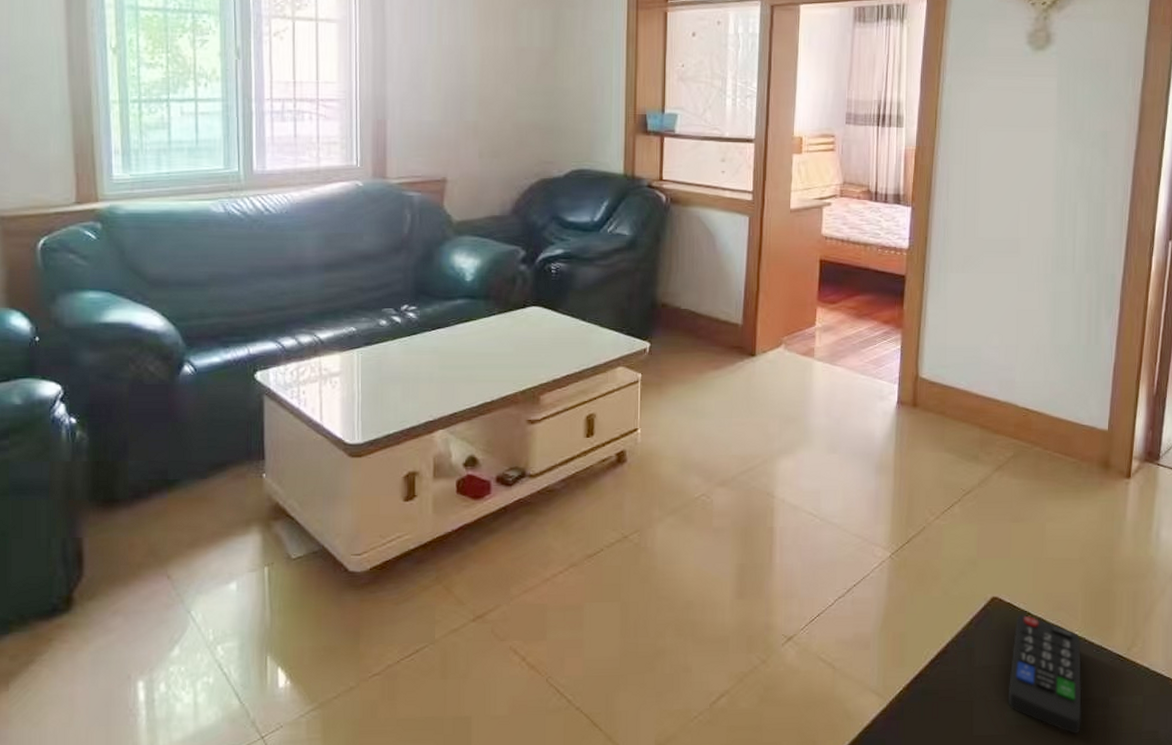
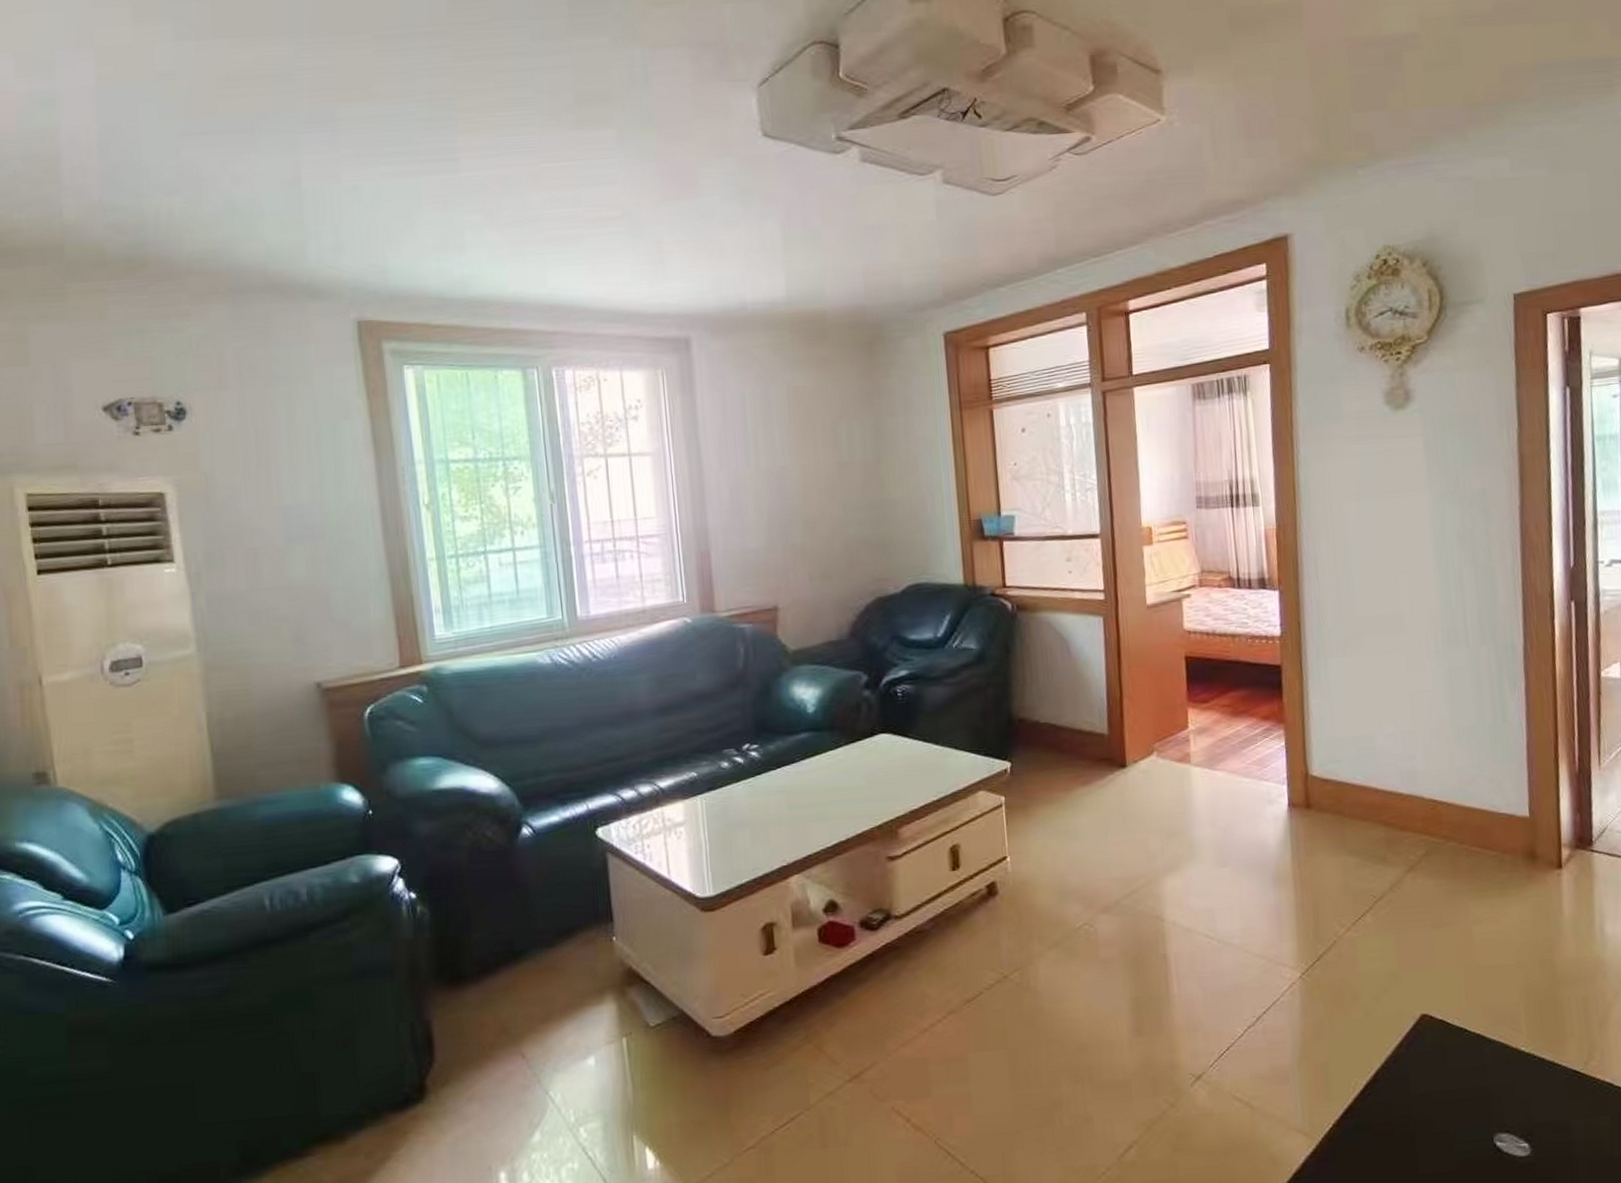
remote control: present [1008,614,1082,734] -> none [1451,1032,1542,1166]

